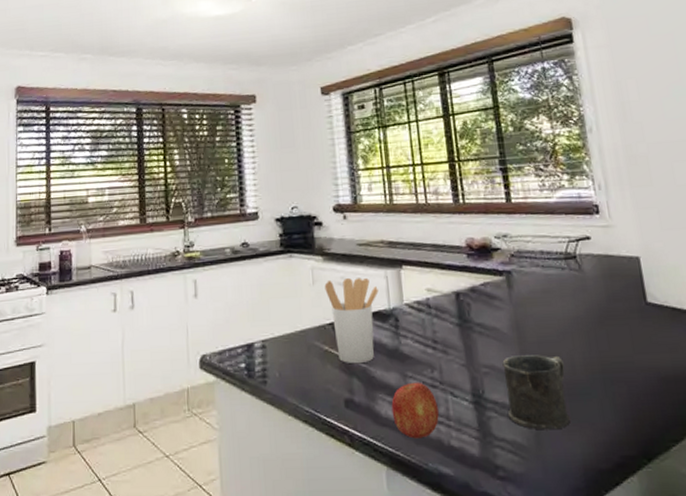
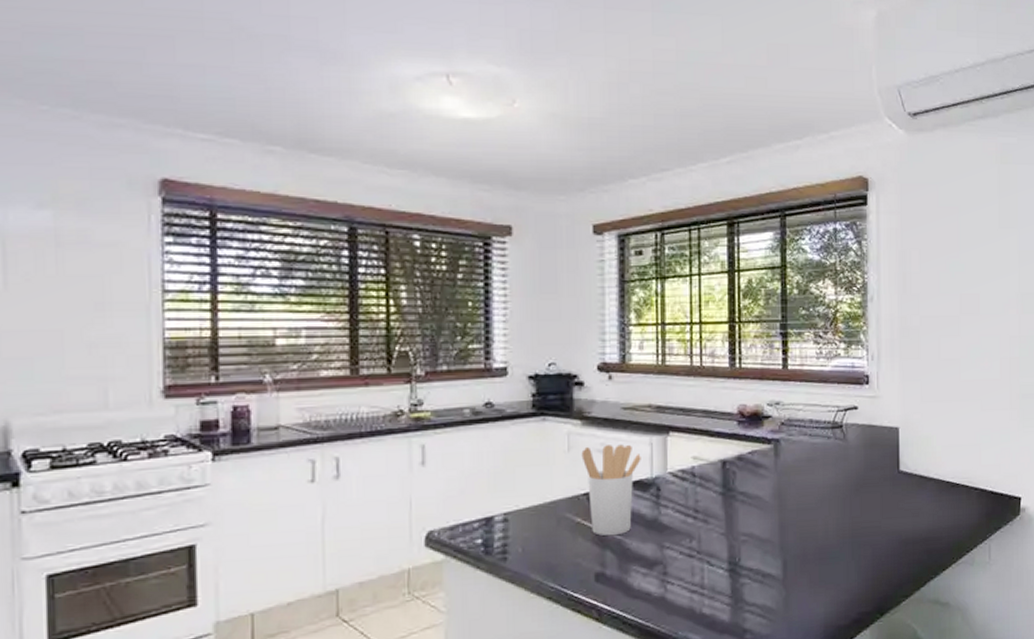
fruit: present [391,382,439,439] -> none [645,552,693,609]
mug: present [502,355,571,430] -> none [760,522,819,594]

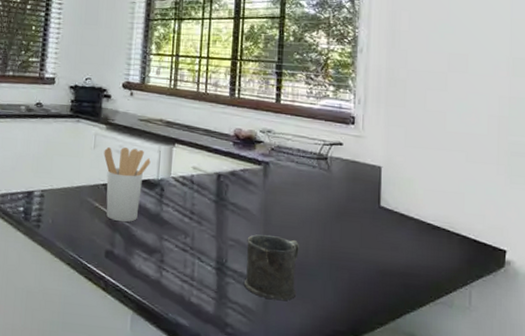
mug: none [760,522,819,594] -> present [243,234,299,301]

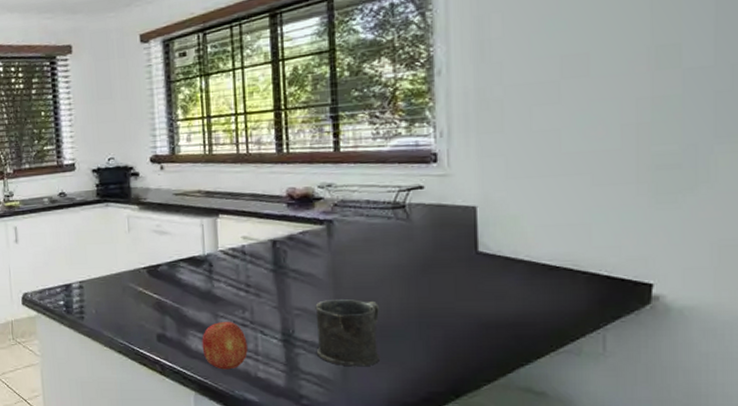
utensil holder: present [104,147,151,222] -> none [140,225,194,304]
fruit: none [145,244,185,292] -> present [202,321,248,370]

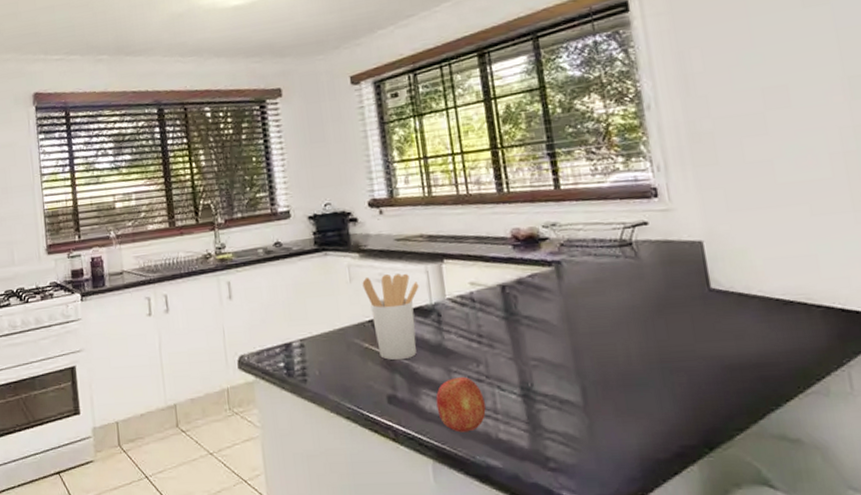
utensil holder: none [140,225,194,304] -> present [362,273,419,361]
mug: present [315,299,381,367] -> none [552,346,627,422]

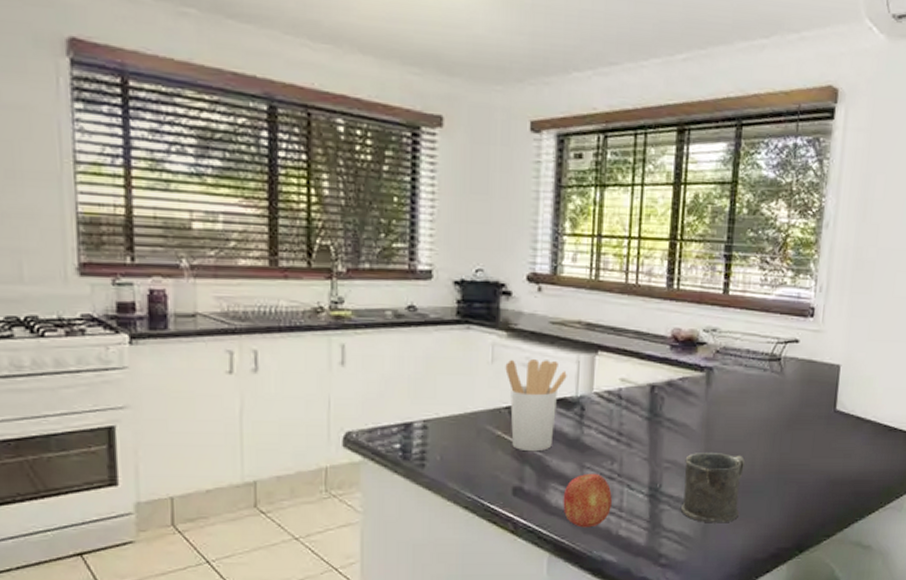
mug: none [552,346,627,422] -> present [680,453,745,523]

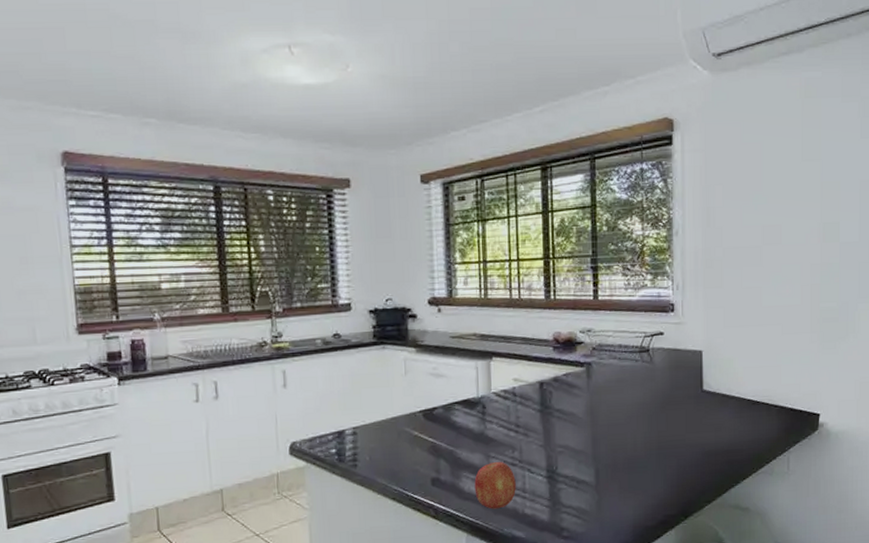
utensil holder: present [505,359,567,452] -> none [416,368,468,447]
mug: present [680,453,745,523] -> none [575,435,628,498]

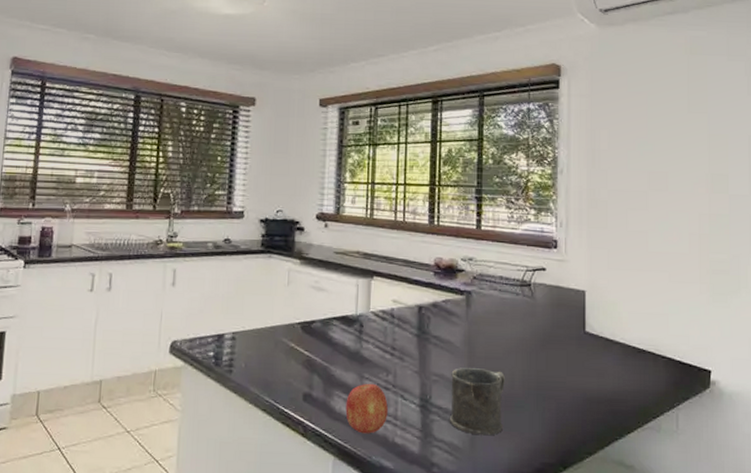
mug: none [575,435,628,498] -> present [449,368,505,436]

